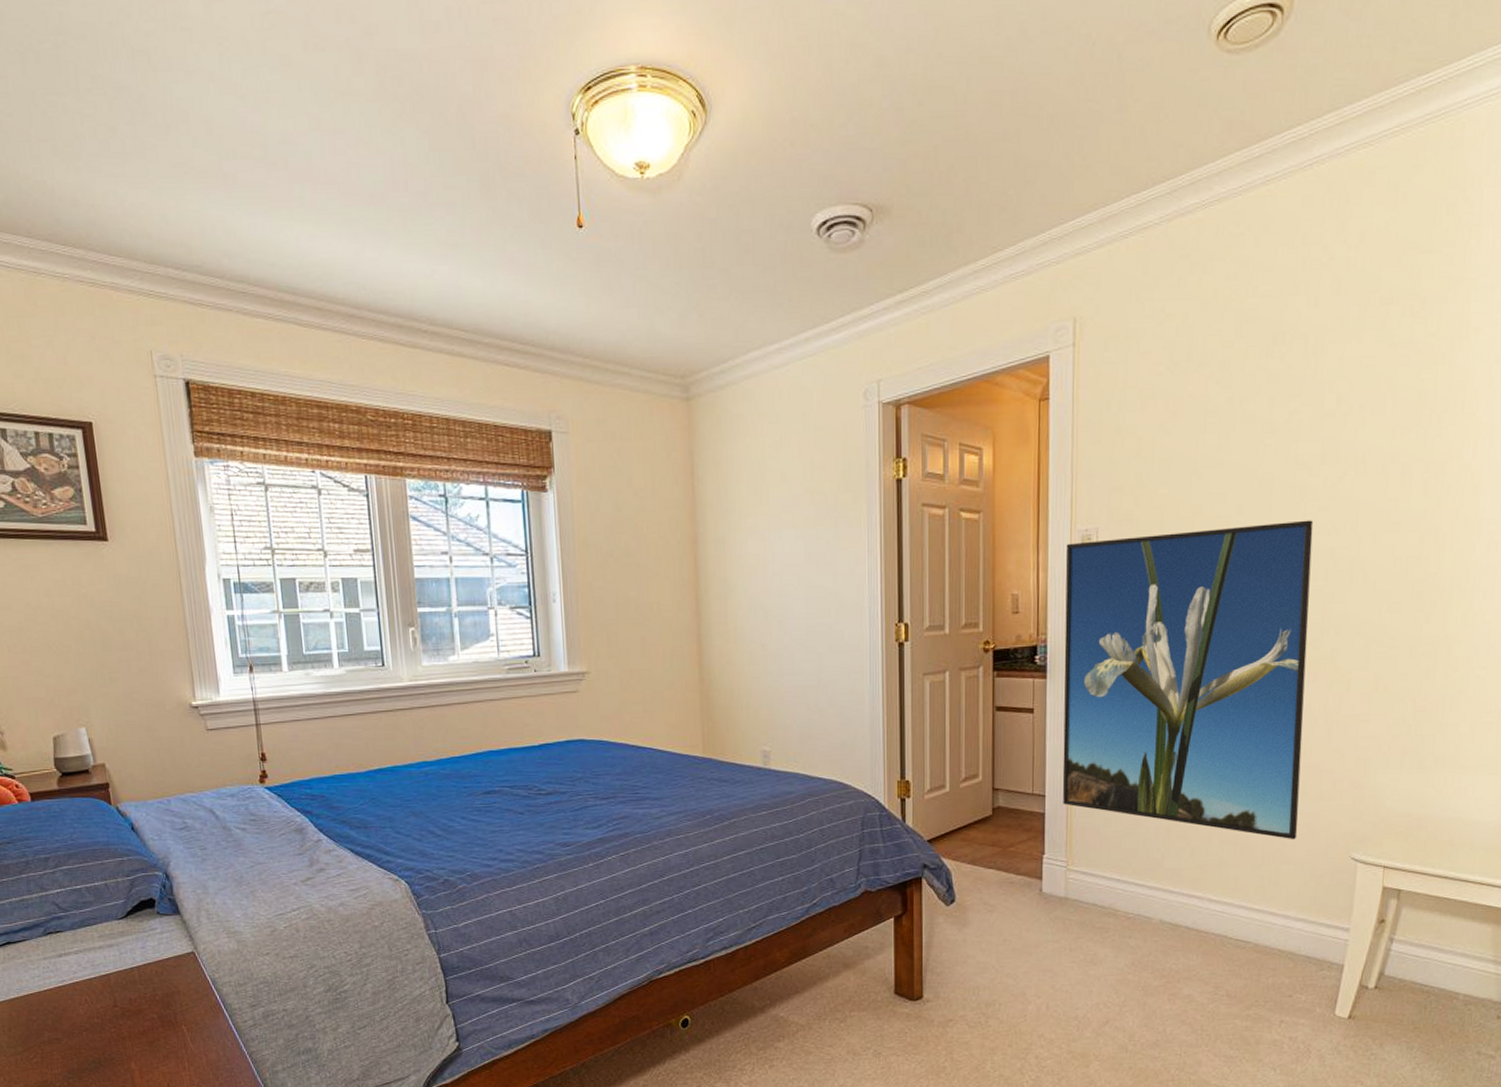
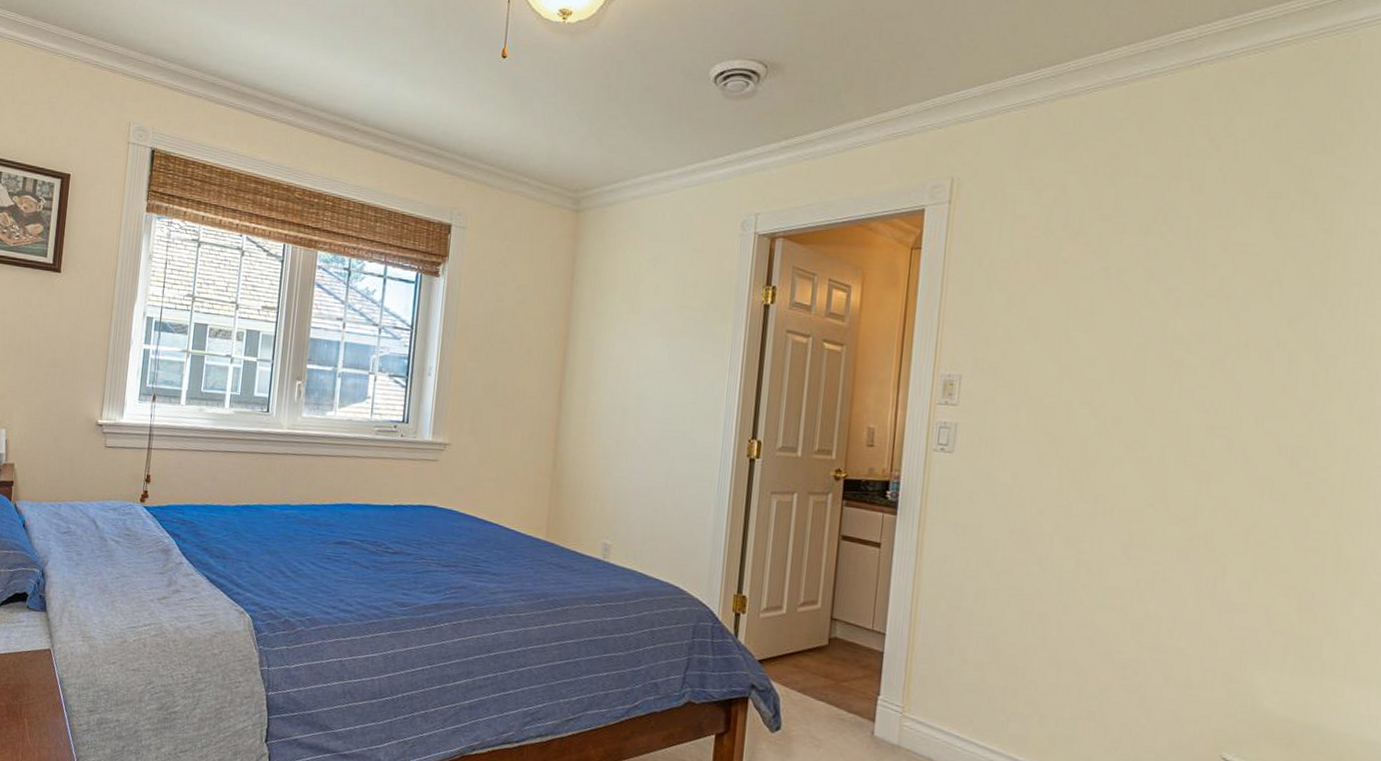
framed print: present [1062,520,1314,840] -> none [904,386,1191,727]

